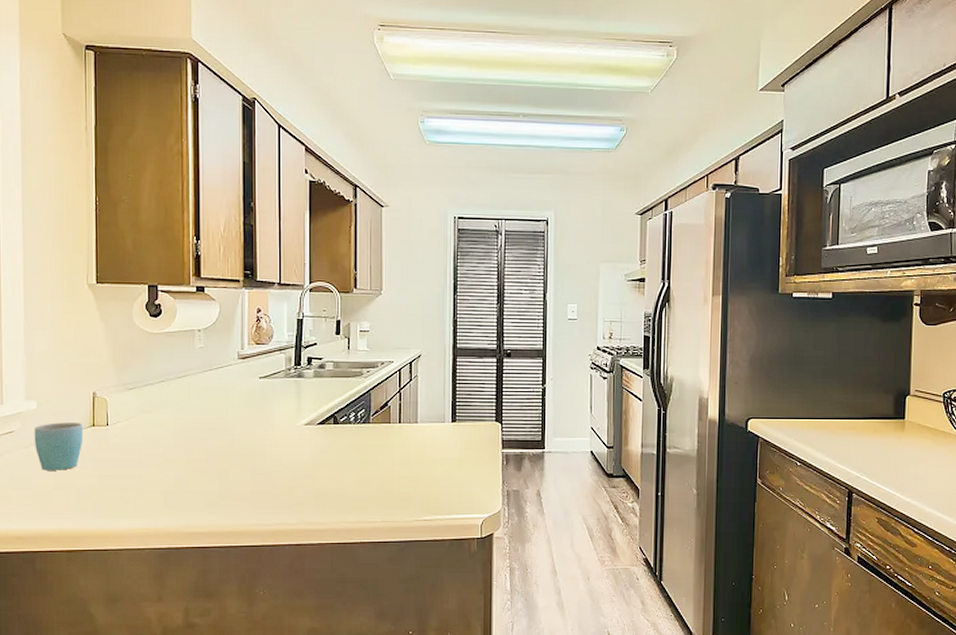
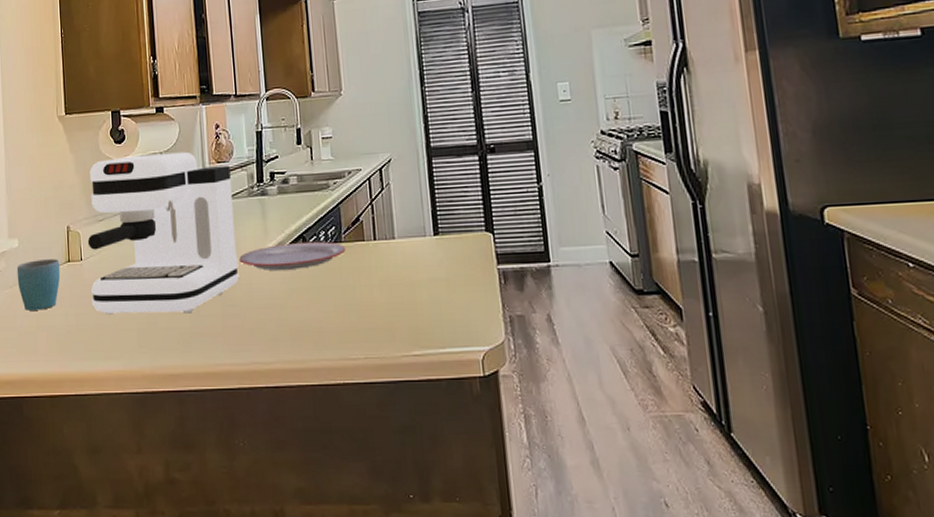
coffee maker: none [115,330,270,479] -> present [87,151,239,315]
plate: none [272,421,373,444] -> present [239,241,346,271]

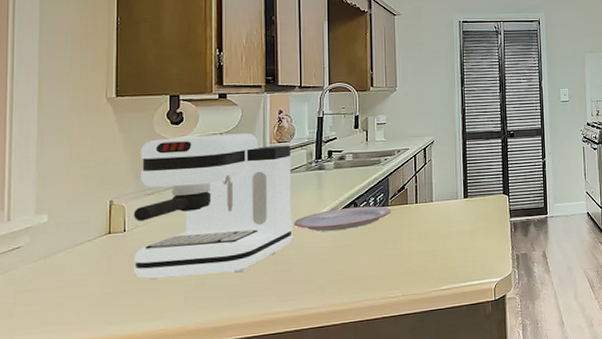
mug: present [16,259,61,311] -> none [43,231,99,283]

